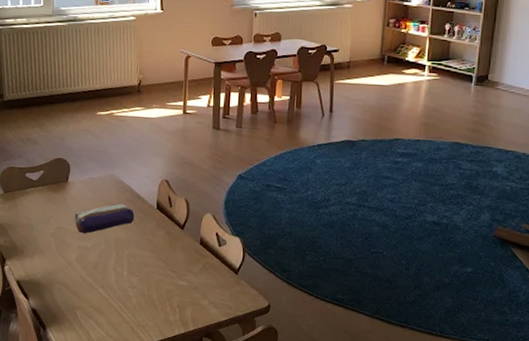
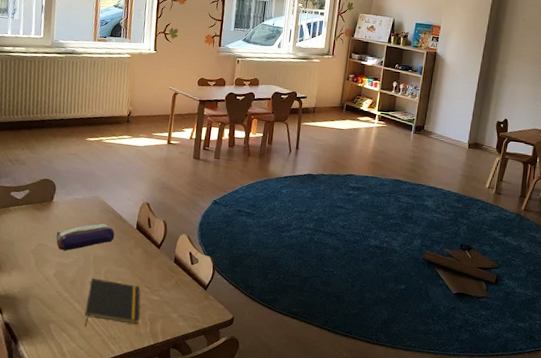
notepad: none [110,263,167,314] -> present [84,279,140,327]

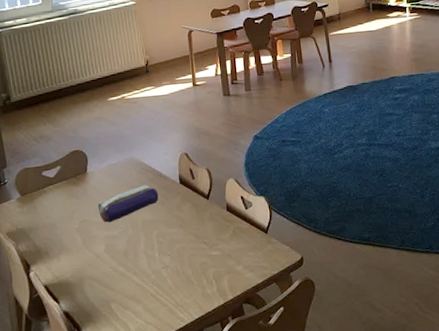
notepad: present [84,279,140,327] -> none [143,243,203,299]

